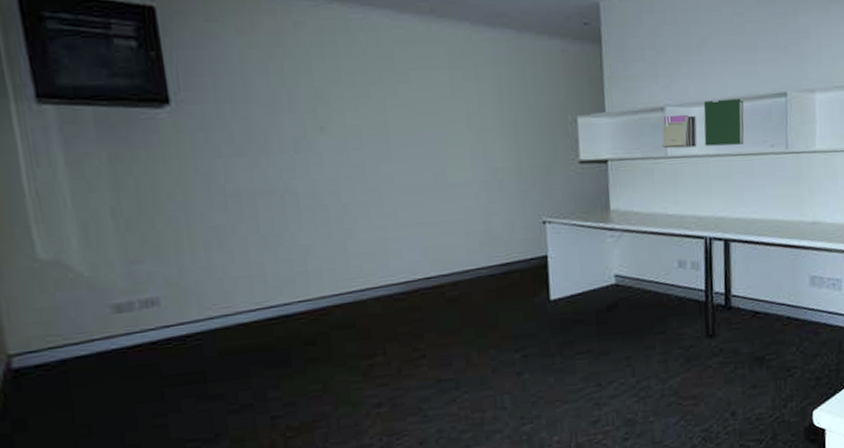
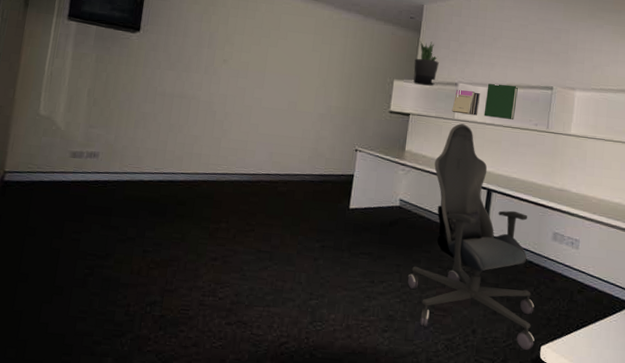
planter: none [600,54,635,118] -> present [413,41,439,86]
office chair: none [642,161,805,423] -> present [407,123,535,351]

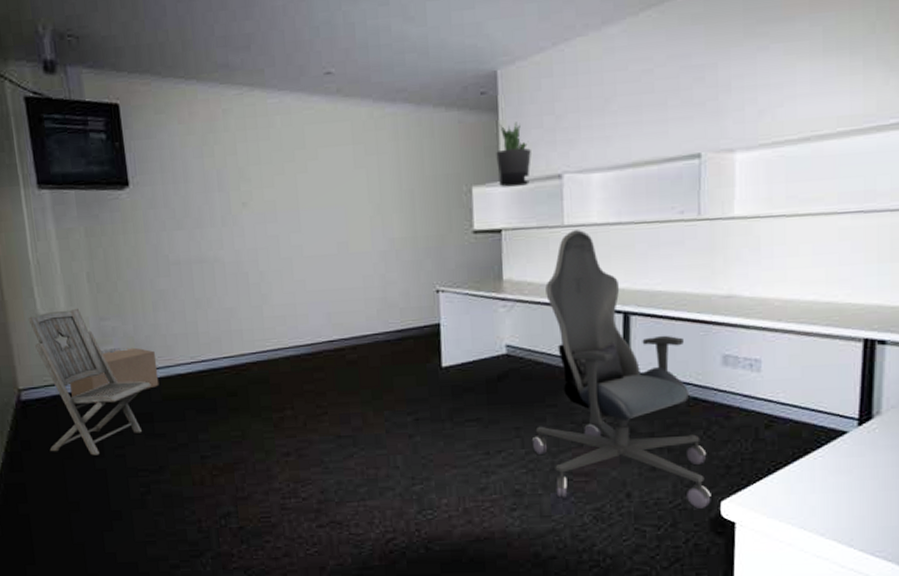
folding chair: none [16,114,118,237] -> present [28,308,152,456]
cardboard box: none [48,152,127,193] -> present [70,347,159,403]
books: present [451,90,481,116] -> none [558,181,597,217]
binder: present [483,84,518,121] -> none [604,162,650,214]

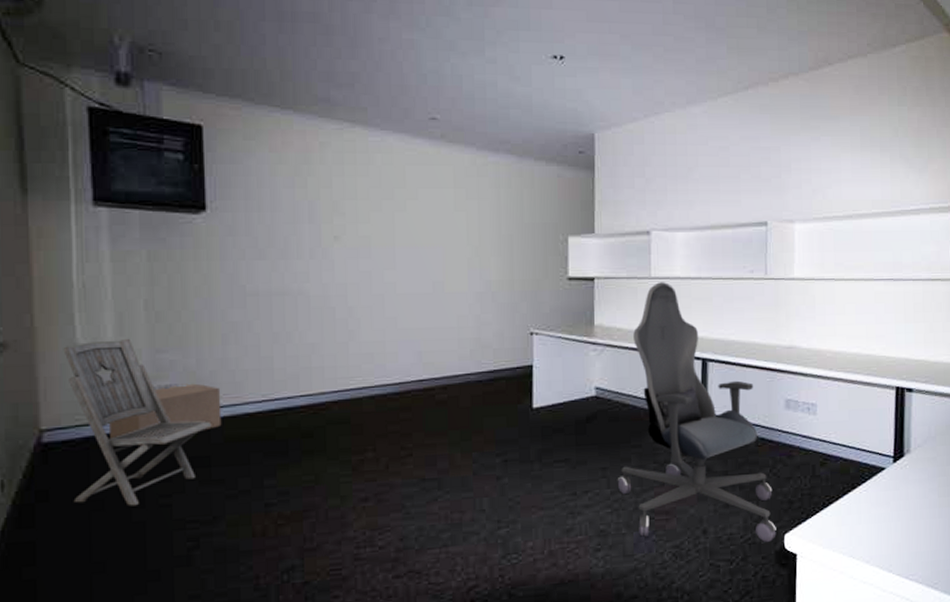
planter: present [496,122,531,187] -> none [591,181,623,239]

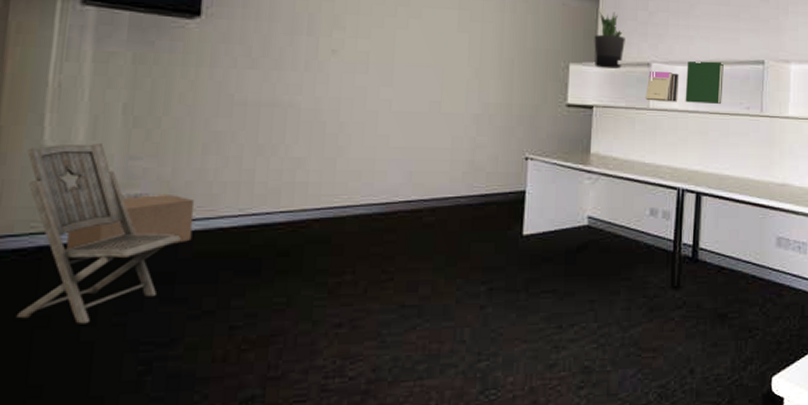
planter: none [591,181,623,239] -> present [594,12,625,69]
office chair: present [617,282,776,543] -> none [604,114,764,386]
books: none [646,238,681,270] -> present [645,71,680,102]
binder: none [686,225,726,270] -> present [685,61,724,105]

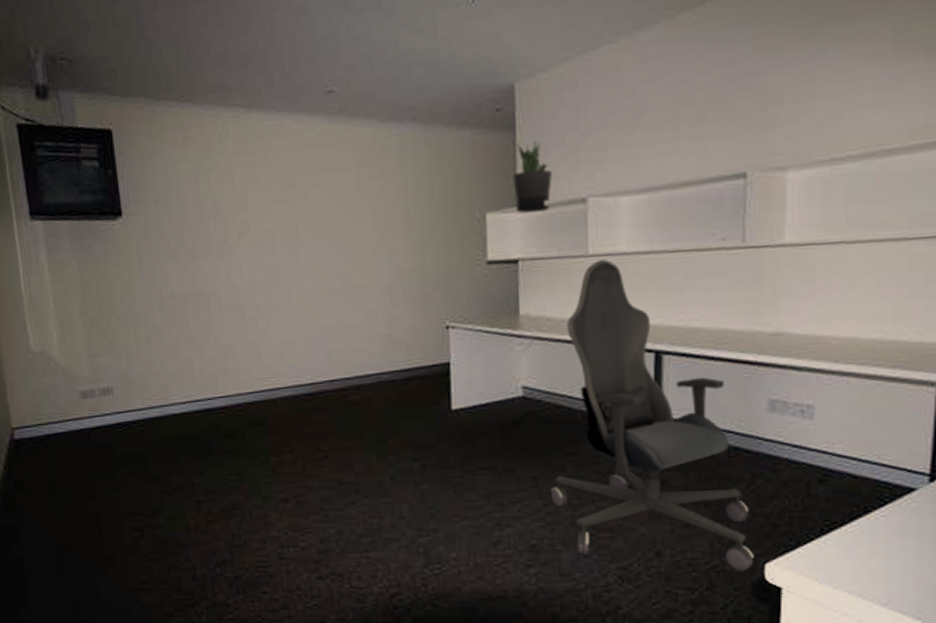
folding chair: present [16,142,181,324] -> none [21,344,145,498]
cardboard box: present [66,193,195,258] -> none [63,385,153,443]
office chair: none [604,114,764,386] -> present [550,259,754,572]
books: present [645,71,680,102] -> none [582,205,626,246]
binder: present [685,61,724,105] -> none [634,183,687,242]

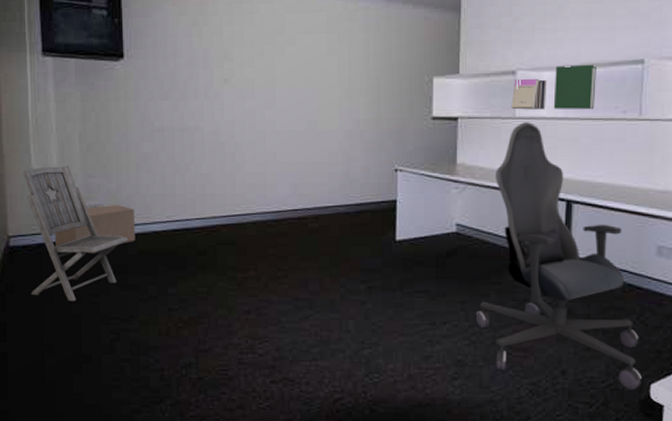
folding chair: none [21,344,145,498] -> present [23,165,129,302]
cardboard box: none [63,385,153,443] -> present [55,204,136,253]
planter: present [513,140,552,213] -> none [457,21,489,79]
books: none [582,205,626,246] -> present [511,78,548,110]
binder: none [634,183,687,242] -> present [553,64,596,110]

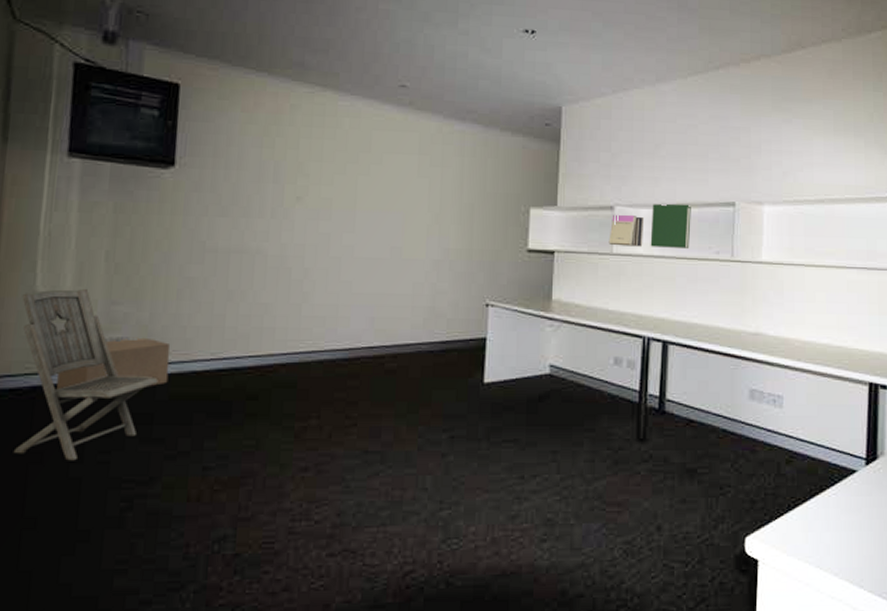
office chair: present [475,122,642,391] -> none [567,259,737,546]

